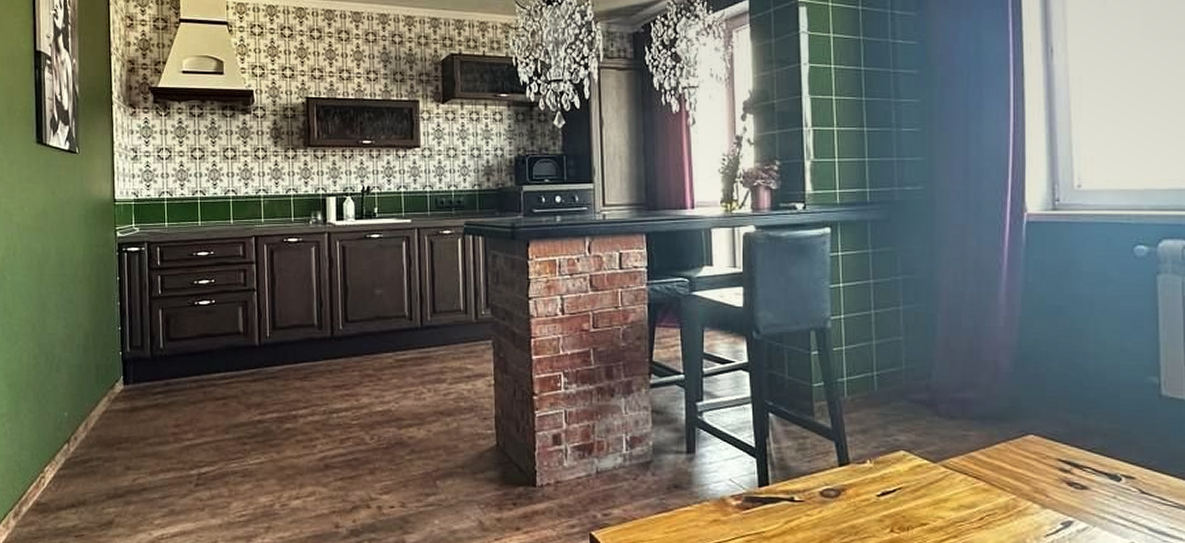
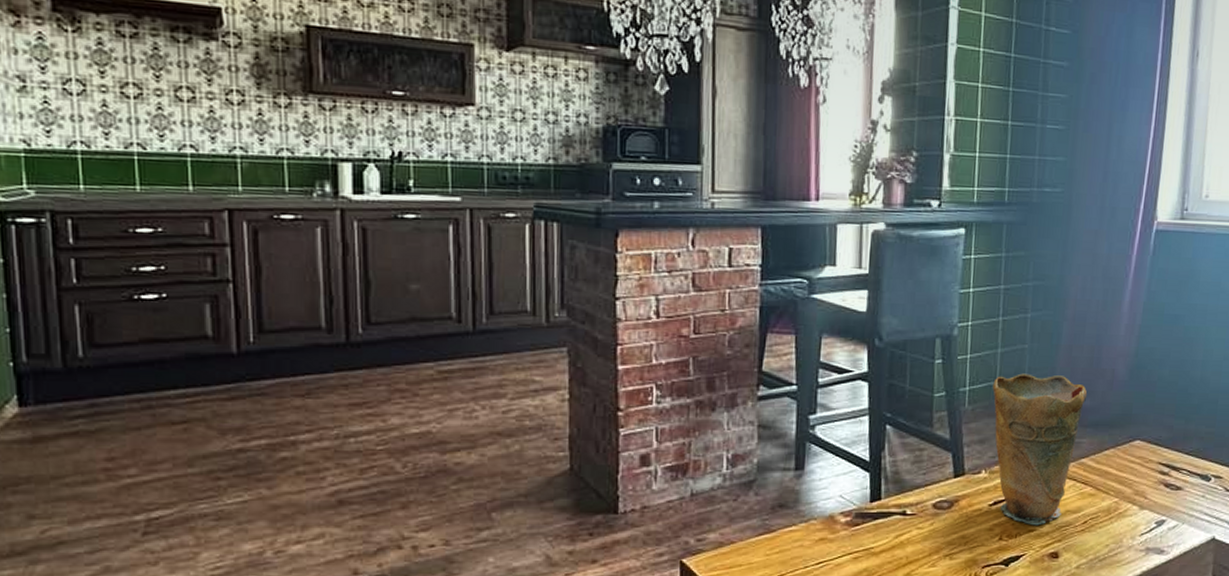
vase: none [871,365,971,520] -> present [993,373,1088,526]

